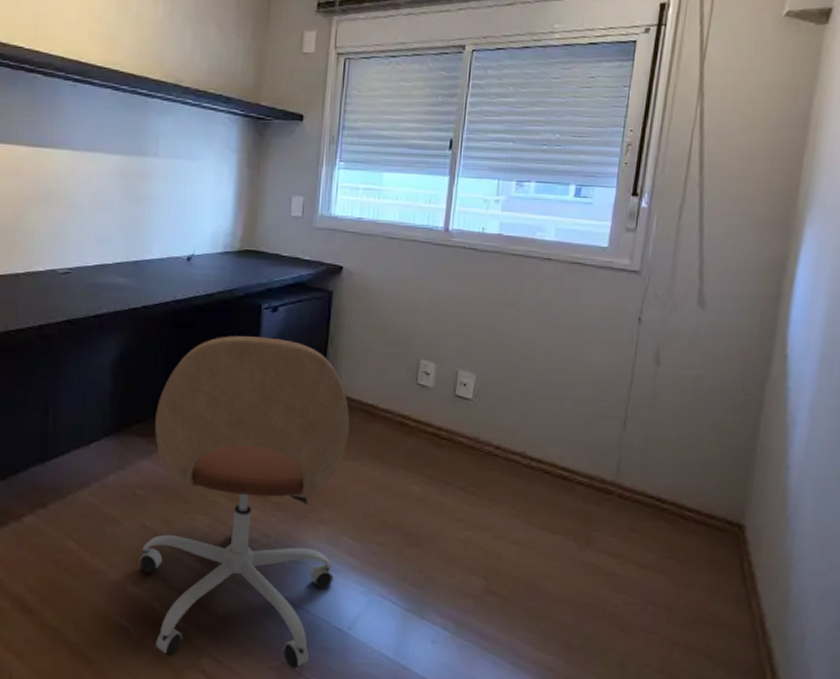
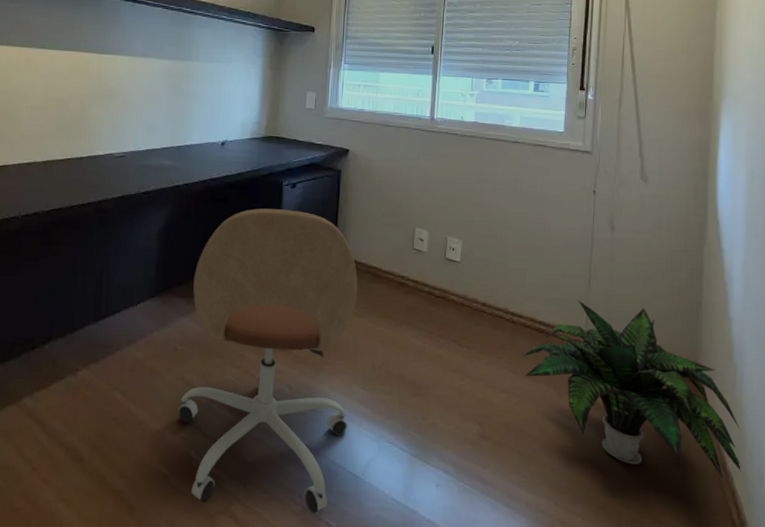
potted plant: none [539,444,786,637] -> present [522,300,742,478]

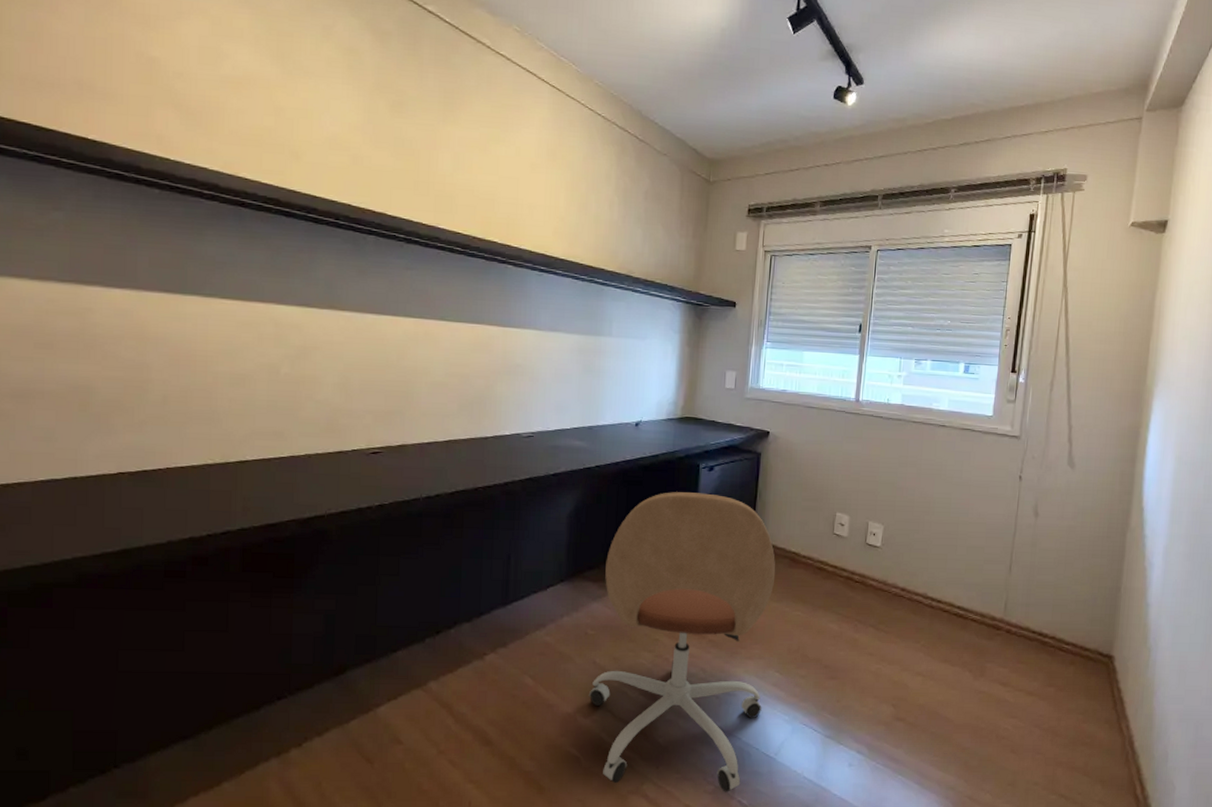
potted plant: present [522,300,742,478] -> none [939,586,1150,756]

